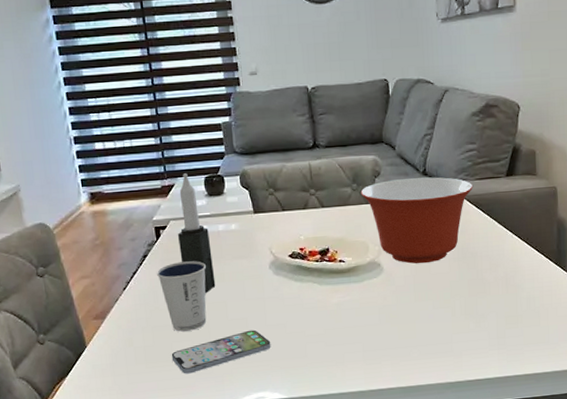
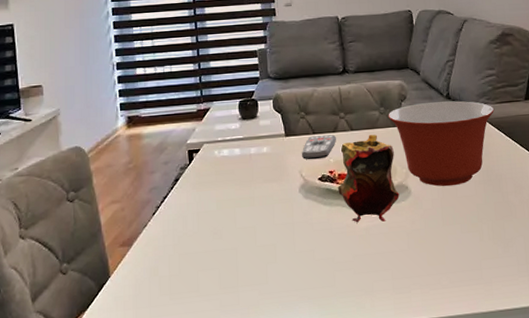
dixie cup: present [156,261,207,332] -> none [186,184,237,260]
smartphone: present [171,330,271,374] -> none [197,256,299,306]
candle: present [177,173,216,293] -> none [210,97,246,218]
remote control: none [270,211,307,237] -> present [301,134,336,160]
teapot: none [309,212,371,299] -> present [338,134,399,223]

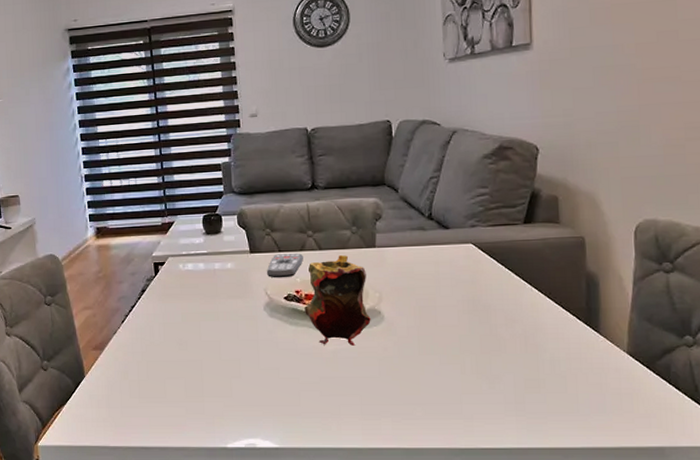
mixing bowl: present [388,100,495,187] -> none [360,222,486,314]

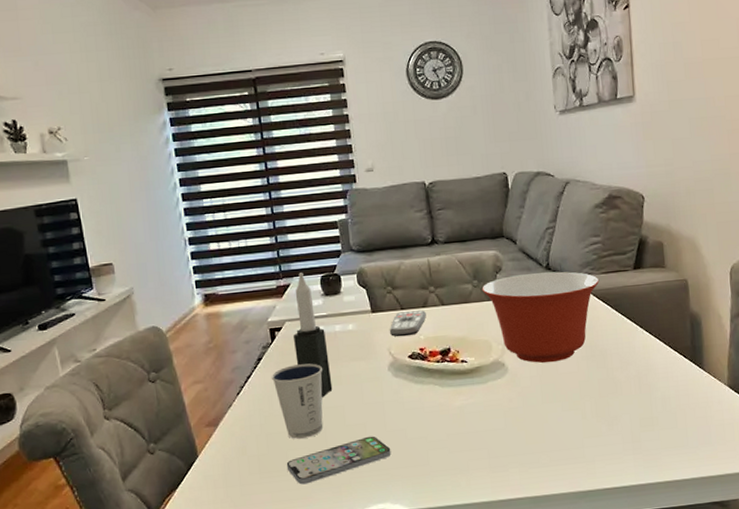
dixie cup: none [153,298,202,369] -> present [271,363,323,439]
smartphone: none [164,372,264,412] -> present [286,436,391,485]
candle: none [174,211,210,331] -> present [292,272,333,397]
teapot: present [304,255,371,346] -> none [429,309,495,402]
mixing bowl: none [360,222,486,314] -> present [482,271,600,363]

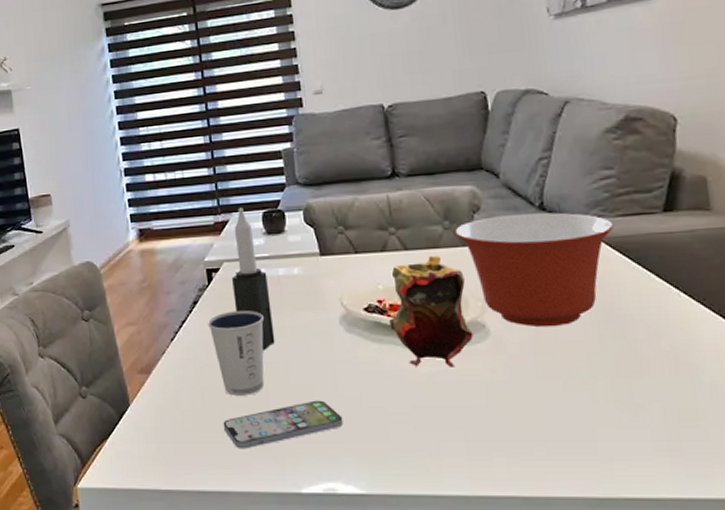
remote control: present [389,310,426,337] -> none [340,255,386,286]
teapot: none [429,309,495,402] -> present [389,256,473,367]

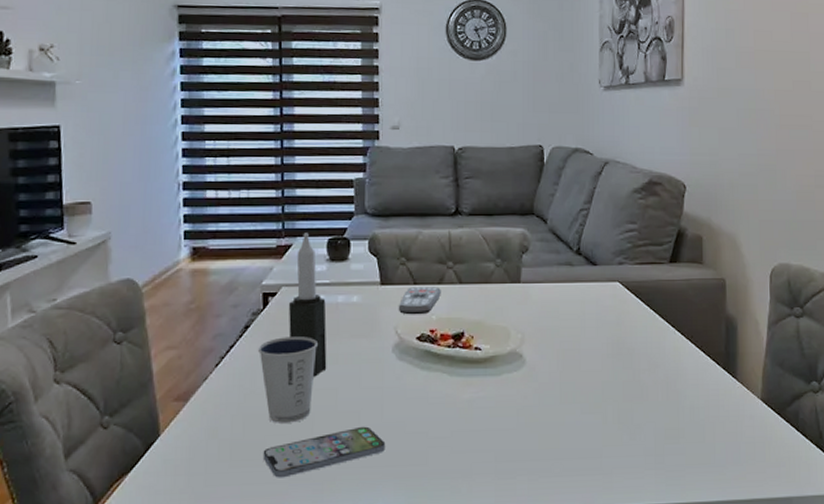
remote control: none [340,255,386,286] -> present [398,287,441,315]
teapot: present [389,256,473,367] -> none [439,291,511,394]
mixing bowl: present [454,212,614,328] -> none [505,256,633,358]

